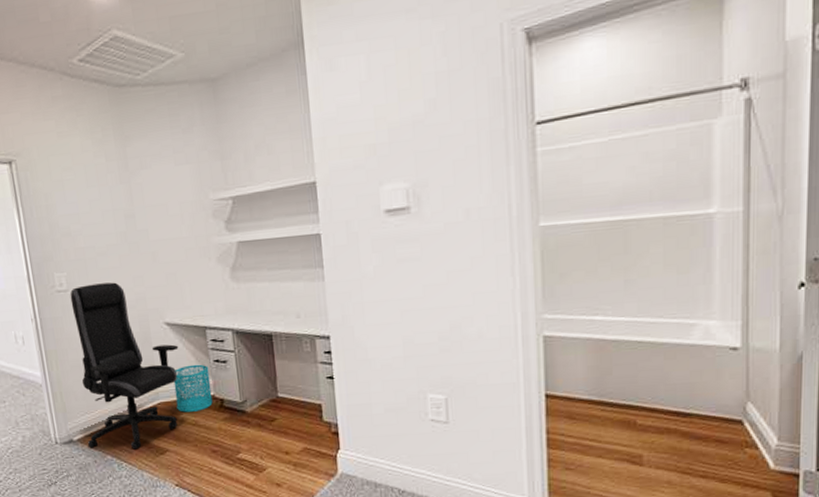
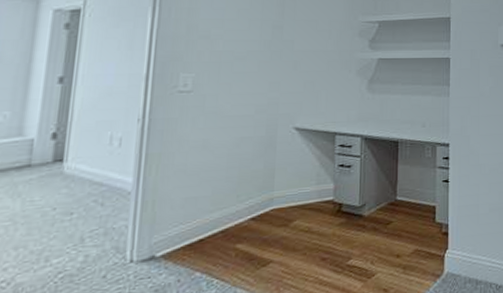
office chair: present [69,282,179,450] -> none [173,86,304,265]
wastebasket: present [173,364,213,412] -> none [291,168,332,219]

